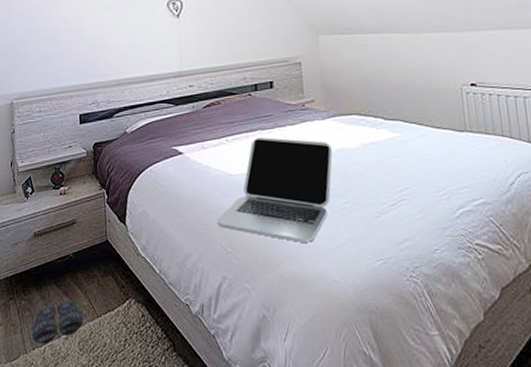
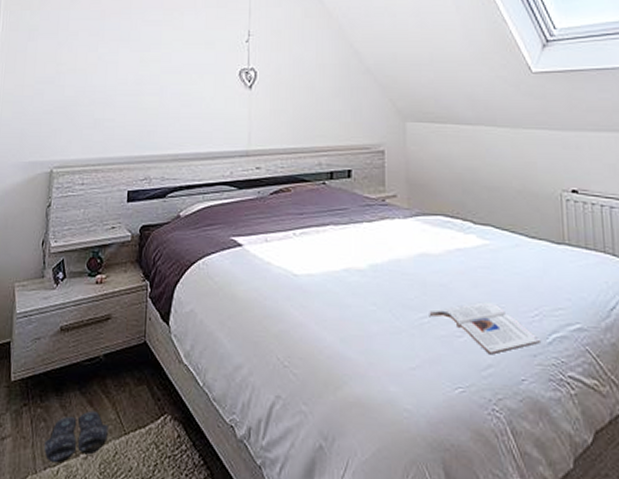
laptop: present [217,137,333,242] -> none [275,234,413,361]
magazine: none [350,186,451,230] -> present [429,302,542,355]

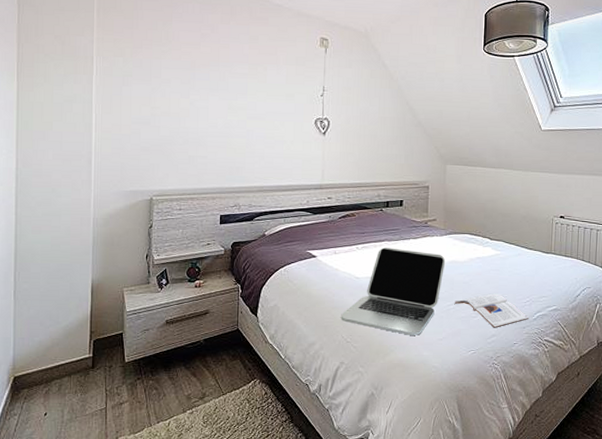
slippers: present [44,410,108,464] -> none [157,380,209,418]
laptop: none [275,234,413,361] -> present [341,247,446,335]

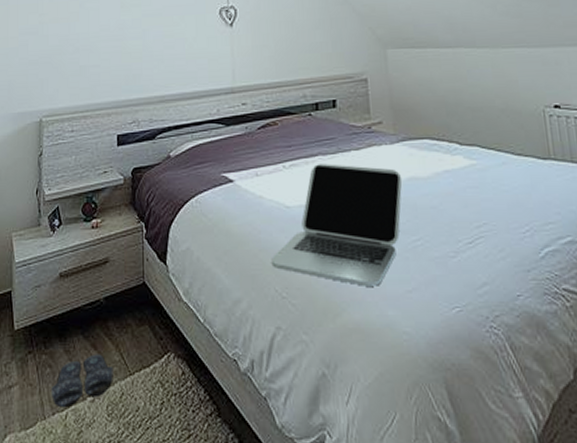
slippers: none [157,380,209,418] -> present [51,354,113,408]
magazine: present [454,293,530,328] -> none [421,221,534,273]

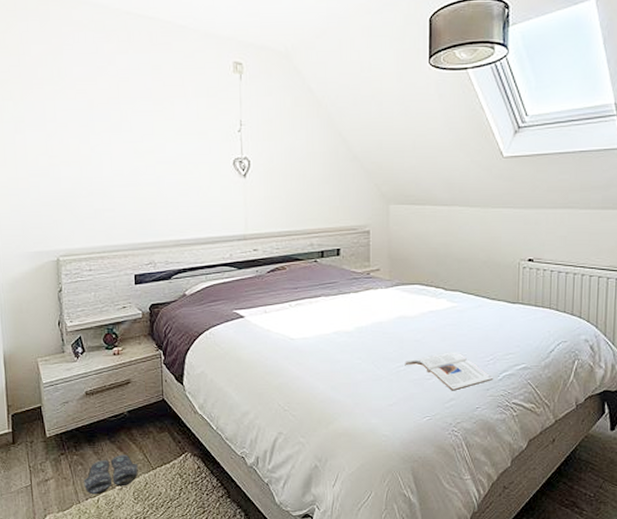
laptop: present [271,164,403,286] -> none [276,304,393,401]
magazine: none [421,221,534,273] -> present [405,352,494,391]

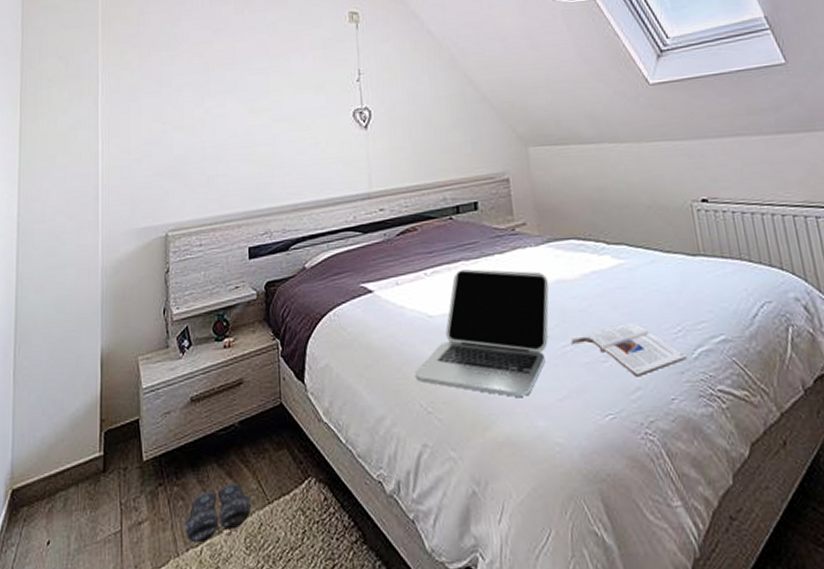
laptop: none [276,304,393,401] -> present [415,269,550,397]

